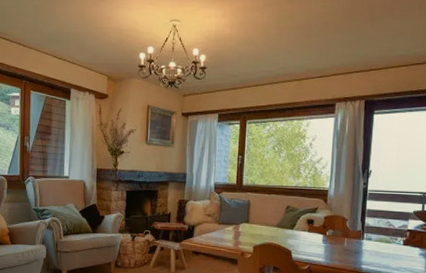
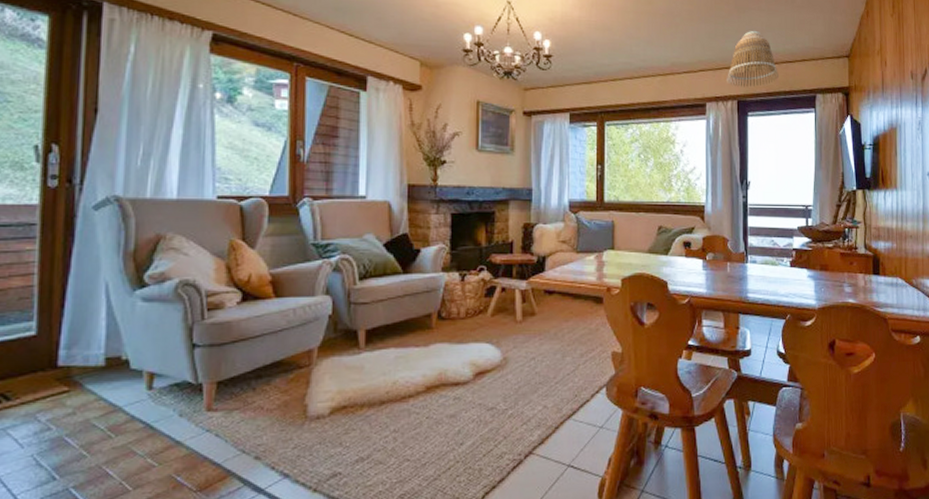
lamp shade: none [356,36,407,89] -> present [727,30,778,88]

